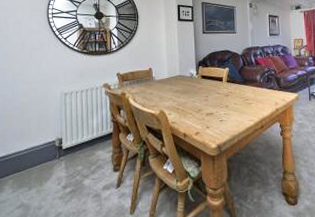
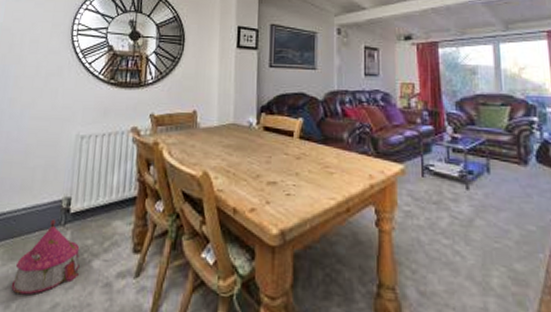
toy house: none [22,155,74,210] -> present [11,219,80,295]

